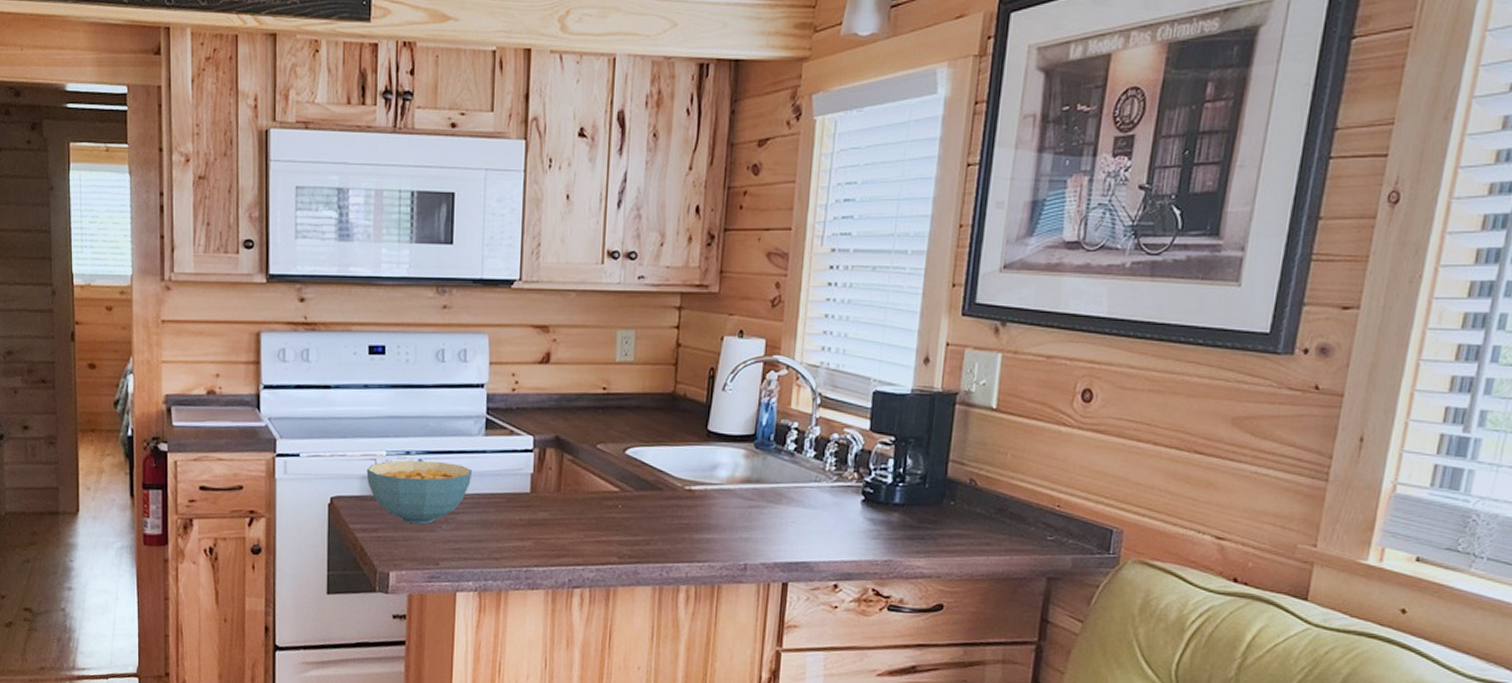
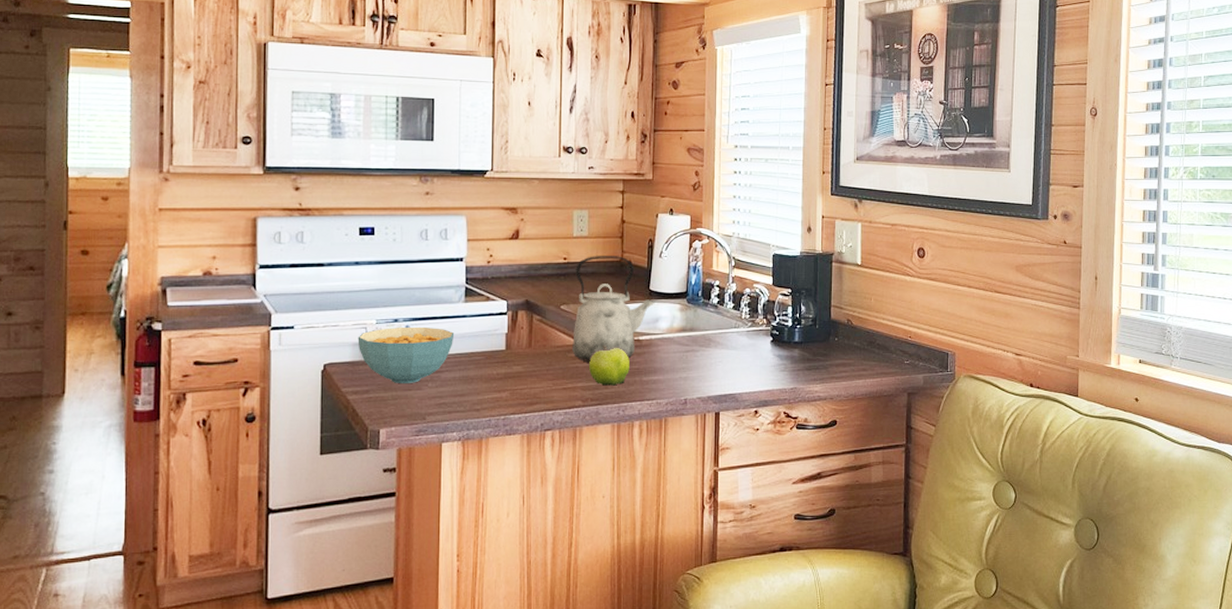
kettle: none [609,386,714,513] -> present [572,256,655,363]
fruit: none [628,494,678,542] -> present [589,346,629,386]

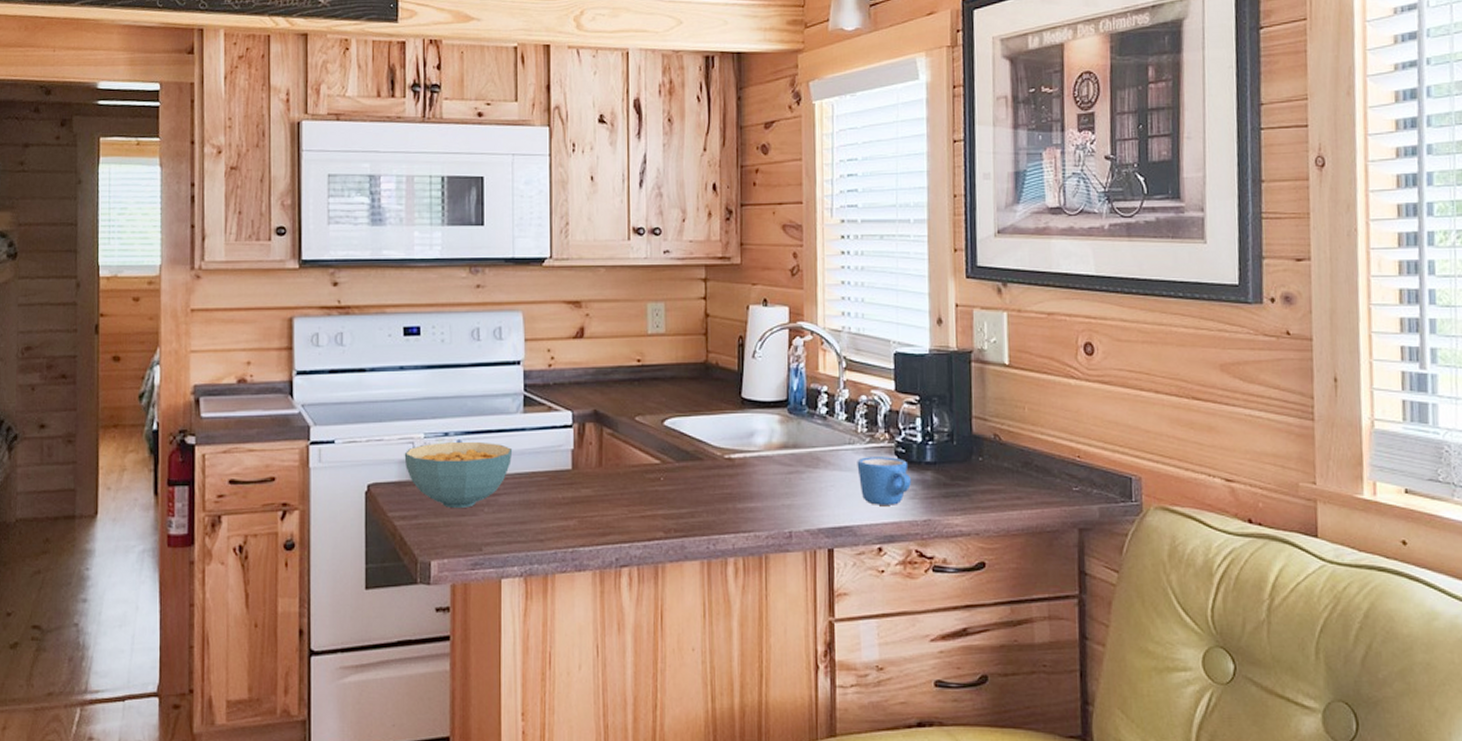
kettle: present [572,256,655,363] -> none [650,356,749,486]
fruit: present [589,346,629,386] -> none [671,465,720,514]
mug: none [740,338,782,377] -> present [857,457,911,505]

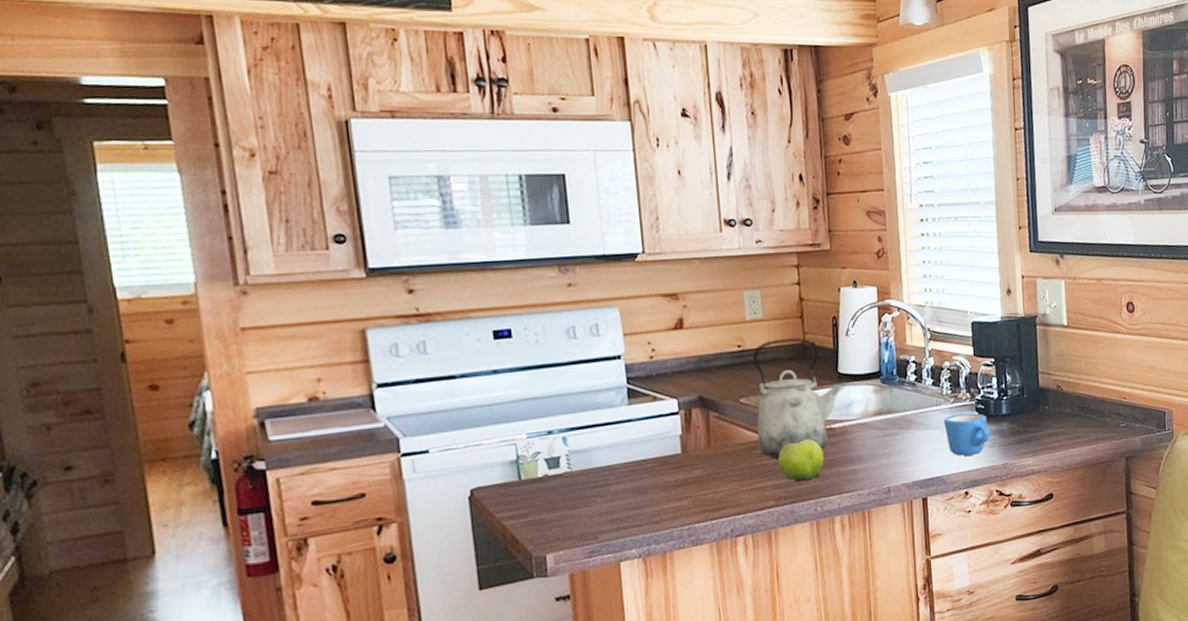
cereal bowl: present [404,443,513,508] -> none [507,436,621,503]
kettle: none [650,356,749,486] -> present [752,338,846,459]
fruit: none [671,465,720,514] -> present [778,438,824,482]

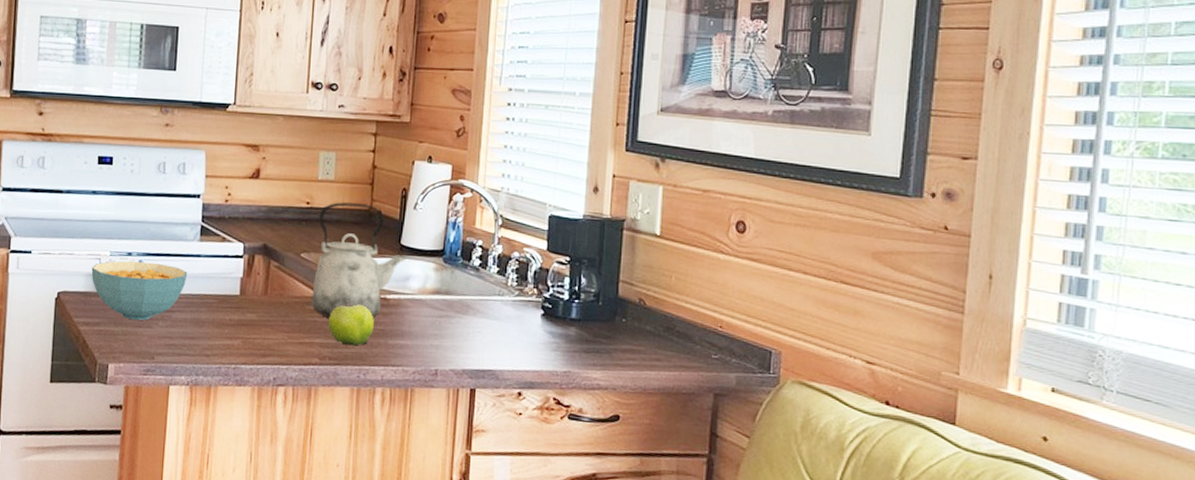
cereal bowl: none [507,436,621,503] -> present [91,261,188,321]
mug: present [943,413,990,456] -> none [504,308,555,355]

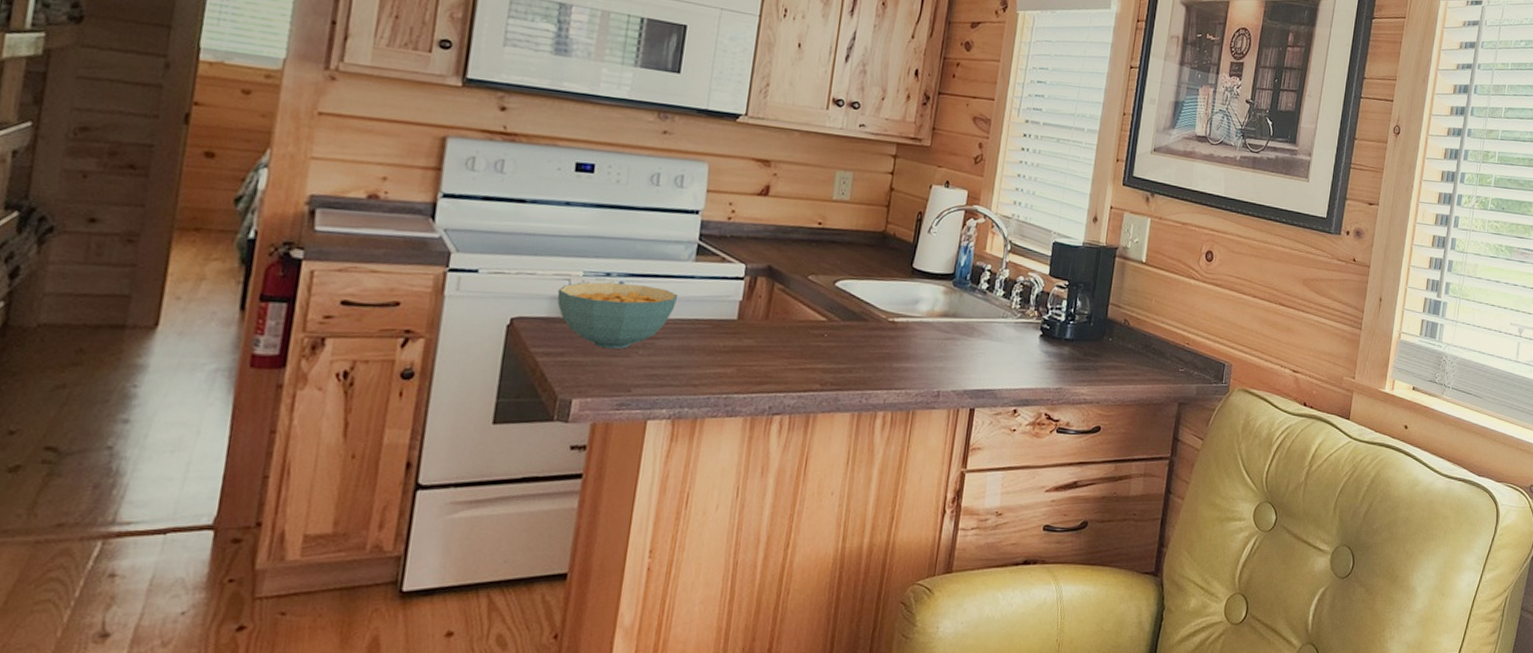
kettle: present [311,202,406,318] -> none [816,223,917,342]
fruit: present [328,301,374,346] -> none [832,325,881,371]

